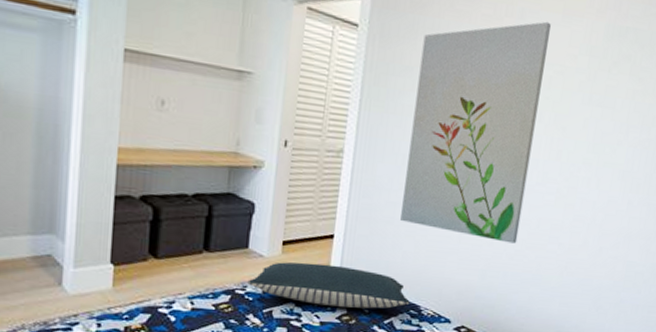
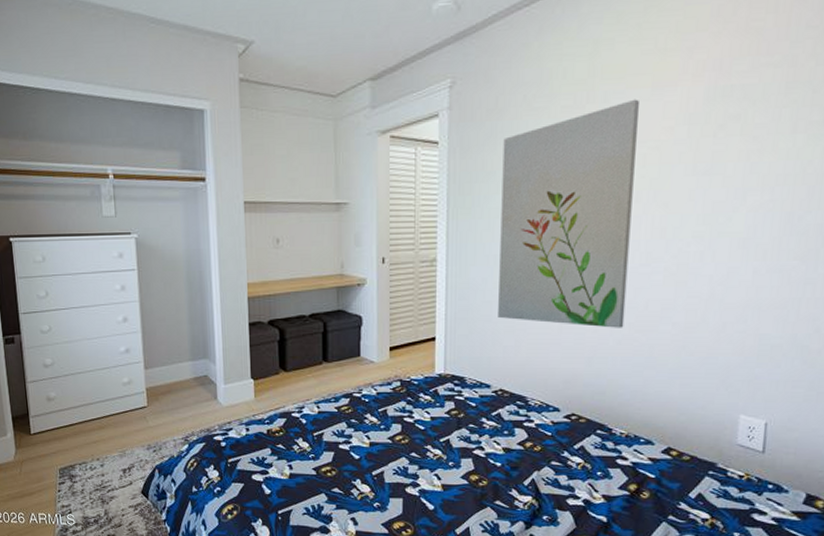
pillow: present [247,262,410,309] -> none [362,364,516,403]

